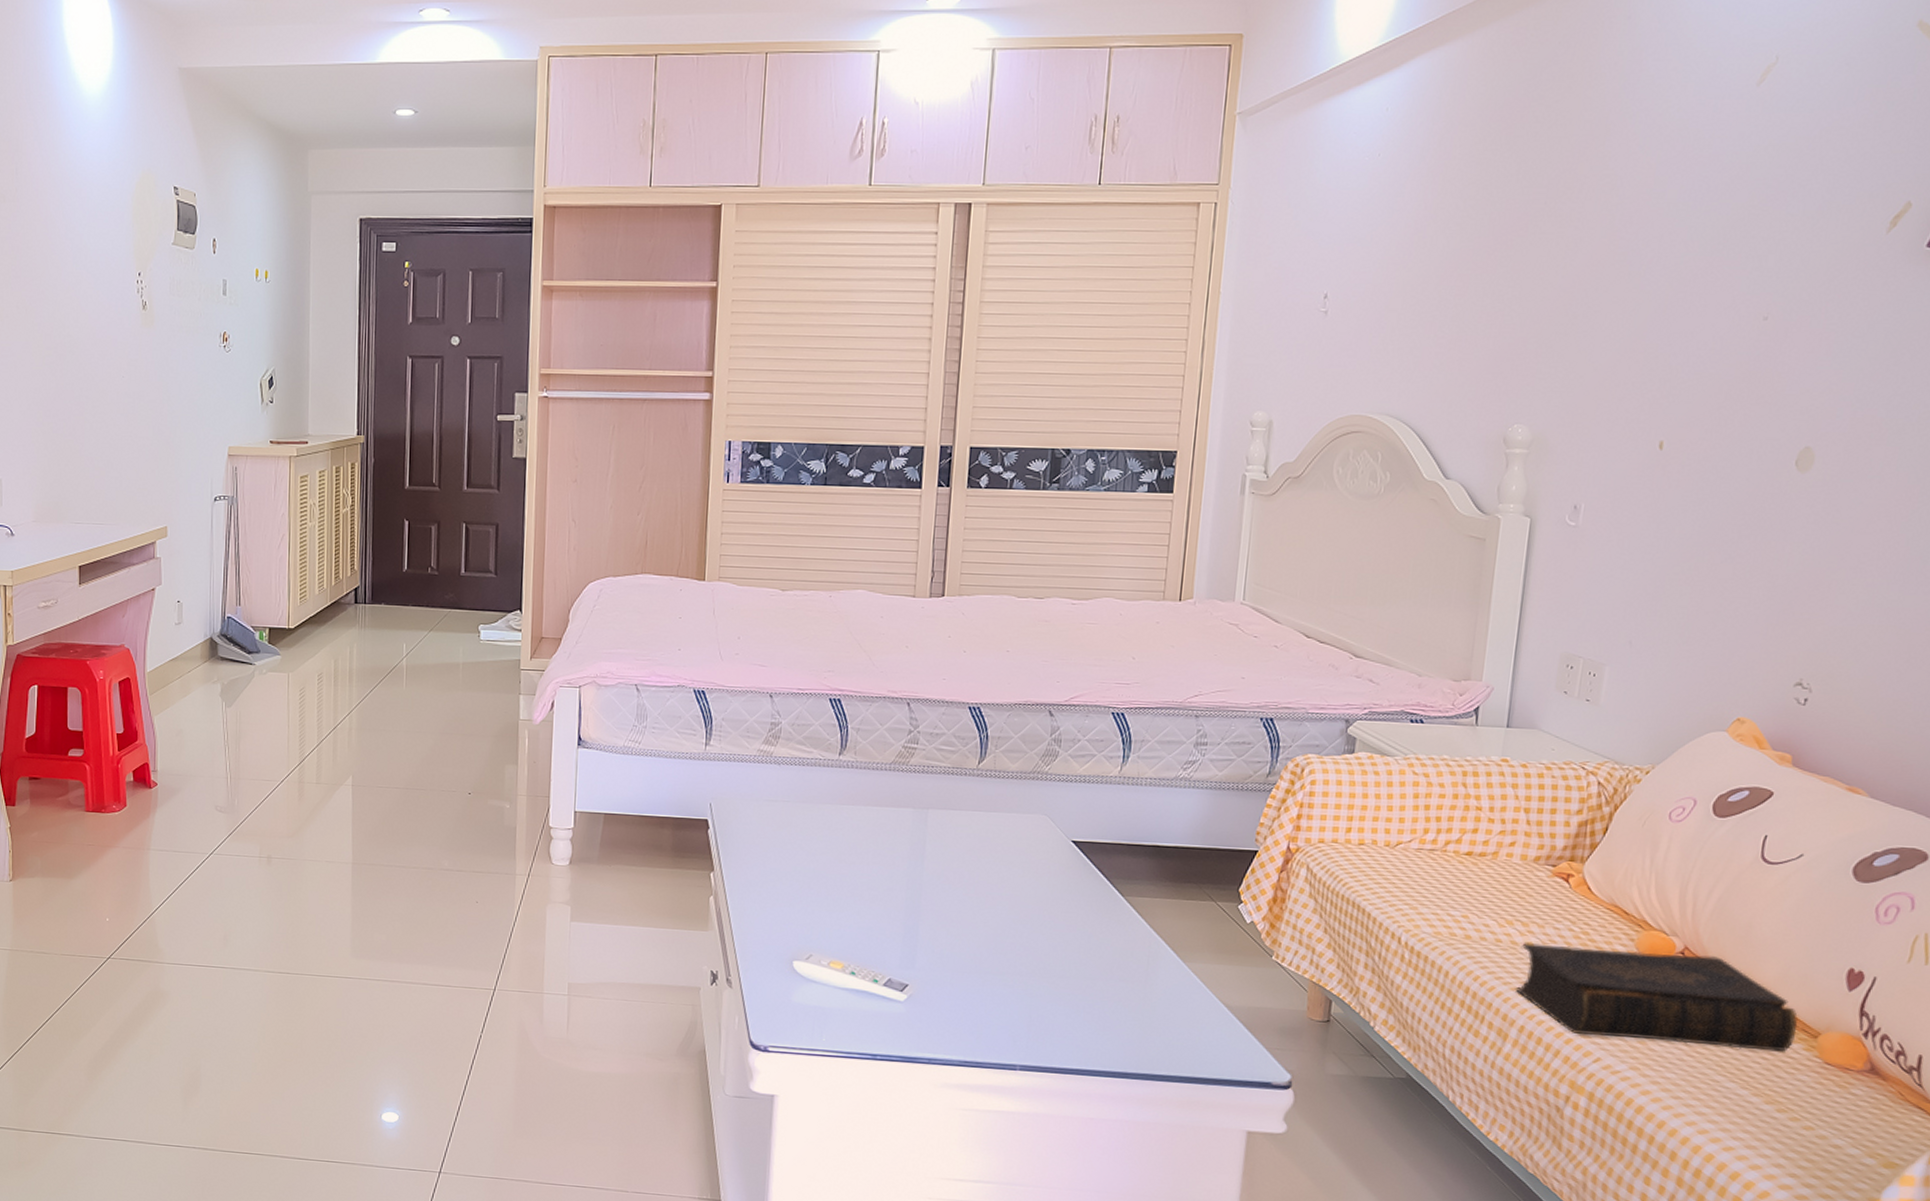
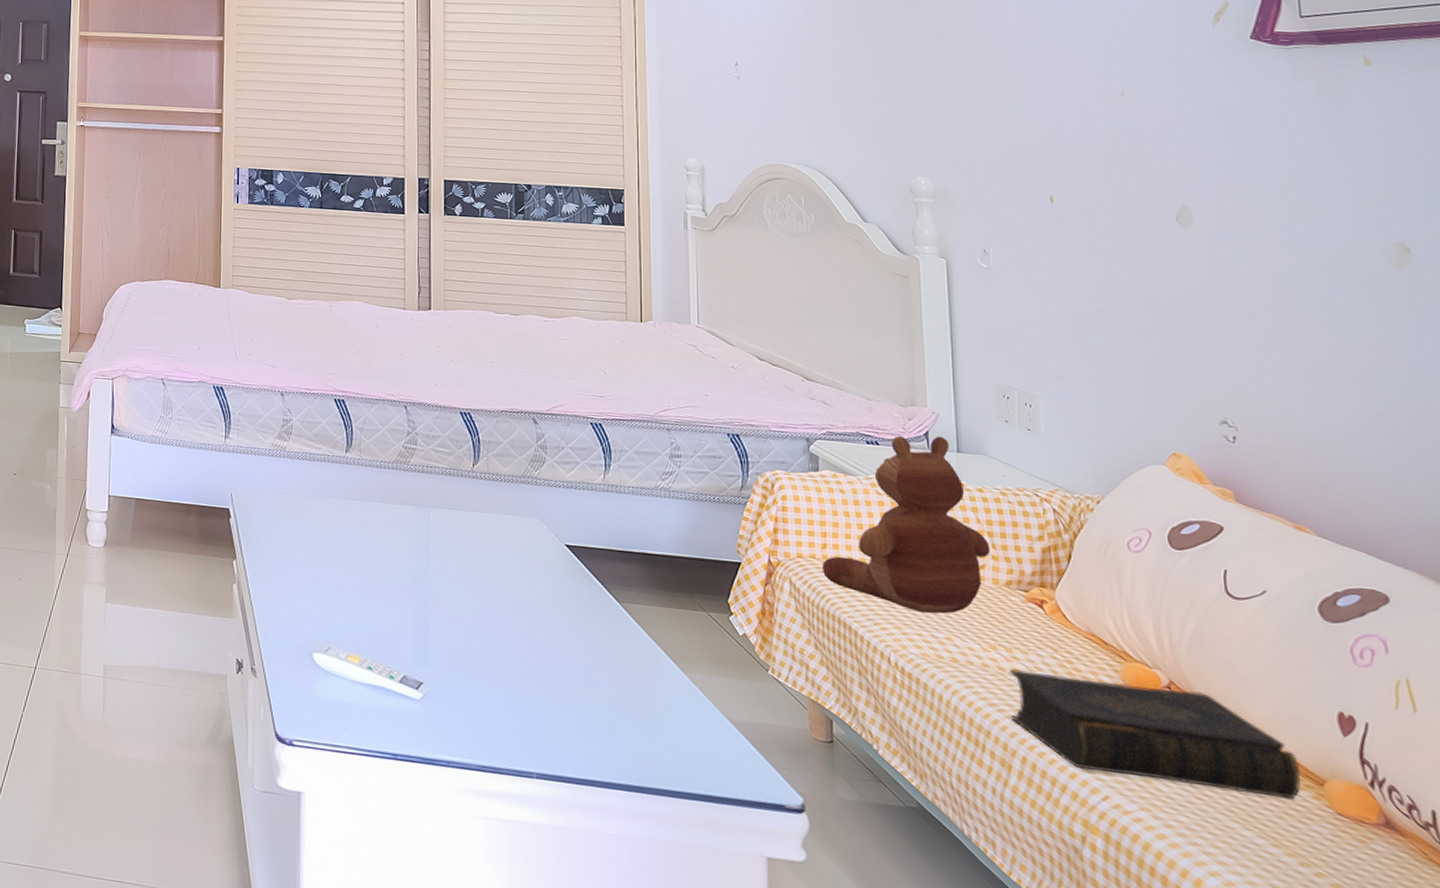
toy: none [1343,711,1525,893] -> present [821,435,990,614]

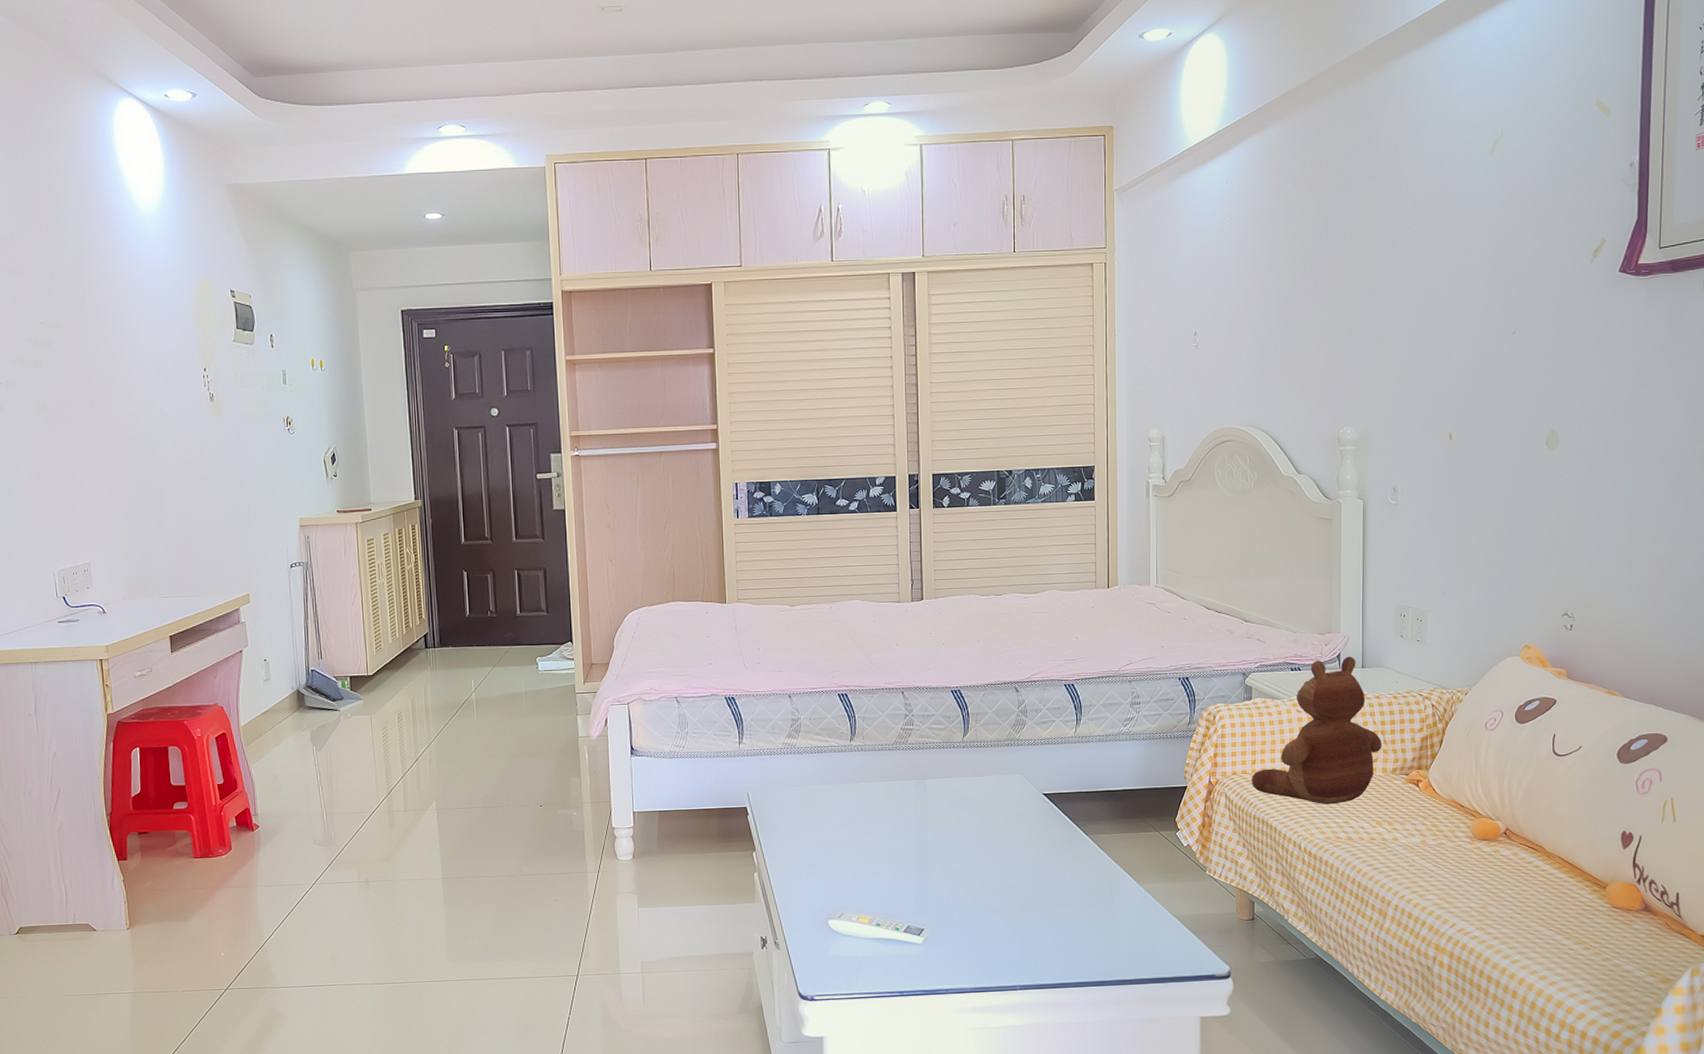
book: present [1009,669,1301,800] -> none [1388,833,1591,906]

